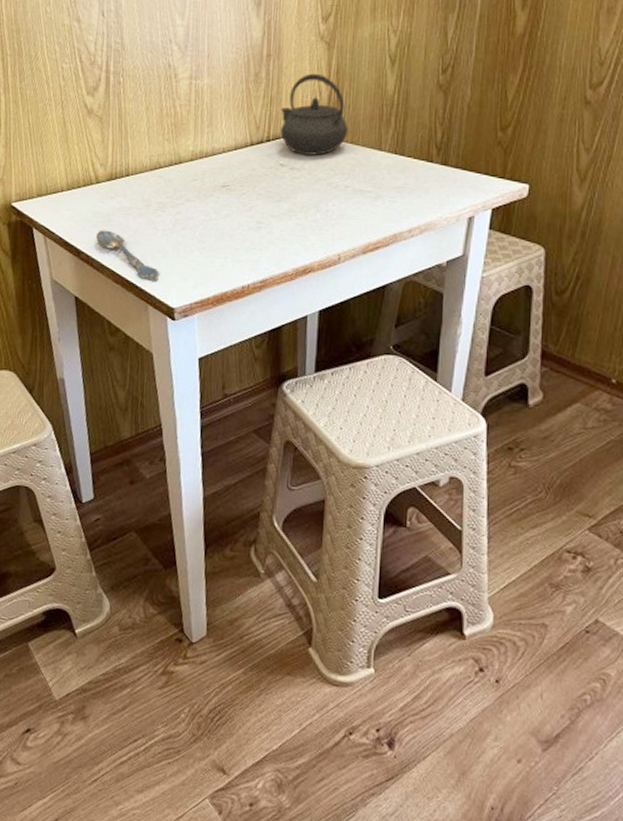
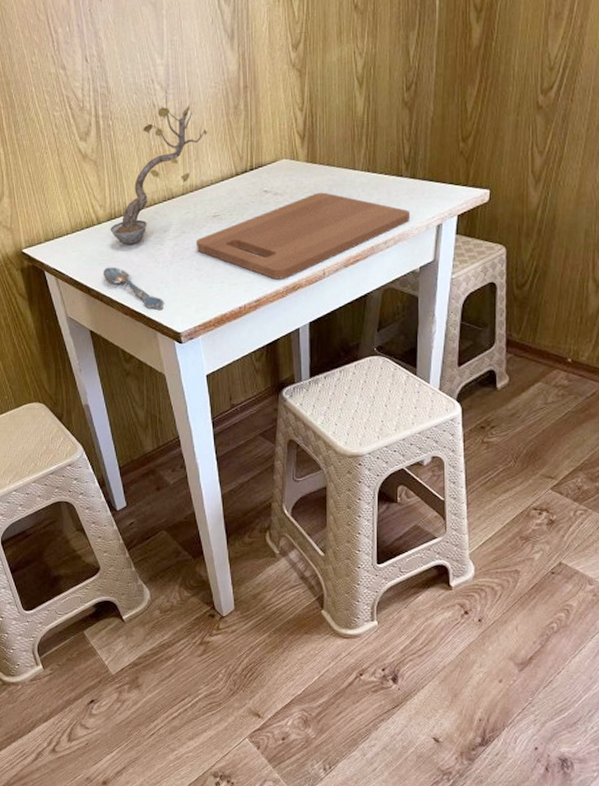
plant: none [109,48,224,208] -> present [110,87,207,245]
cutting board: none [200,171,440,261] -> present [196,192,411,280]
kettle: present [280,73,349,155] -> none [261,101,325,180]

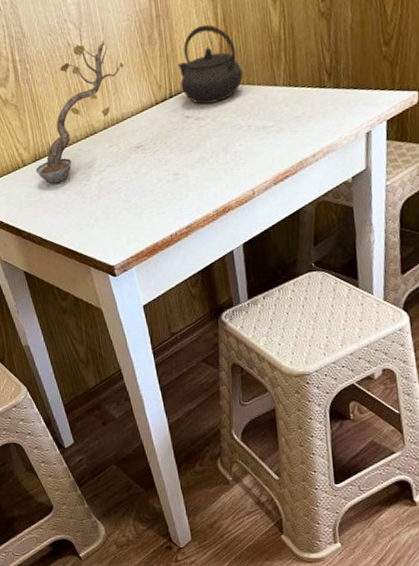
spoon: present [102,267,164,310] -> none [32,207,95,245]
cutting board: present [196,192,411,280] -> none [121,111,338,204]
kettle: none [261,101,325,180] -> present [177,24,244,104]

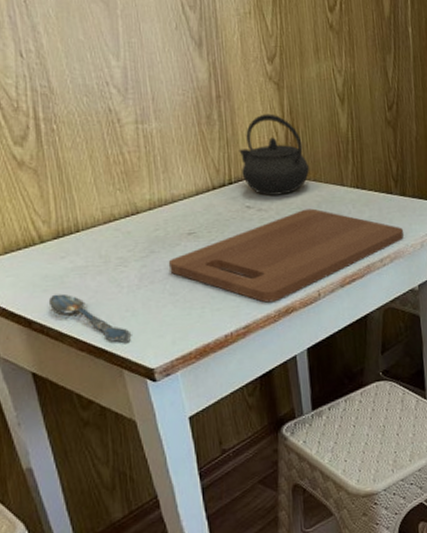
spoon: none [32,207,95,245] -> present [48,293,131,343]
plant: present [36,25,124,184] -> none [57,91,177,267]
cutting board: none [121,111,338,204] -> present [168,208,404,303]

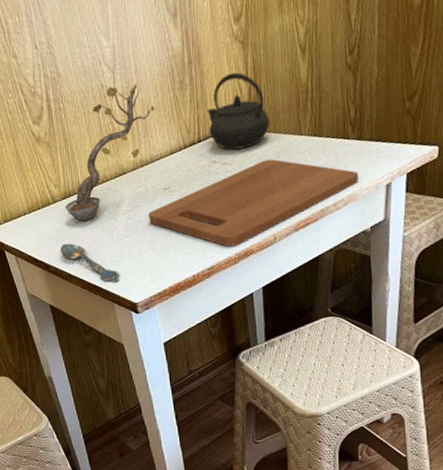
plant: none [57,91,177,267] -> present [65,68,155,221]

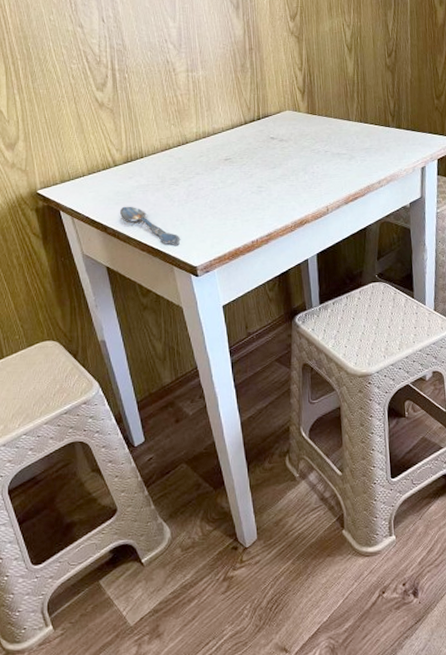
plant: present [65,68,155,221] -> none [126,46,218,186]
cutting board: present [148,159,359,247] -> none [209,139,399,216]
kettle: present [207,72,271,150] -> none [266,62,323,129]

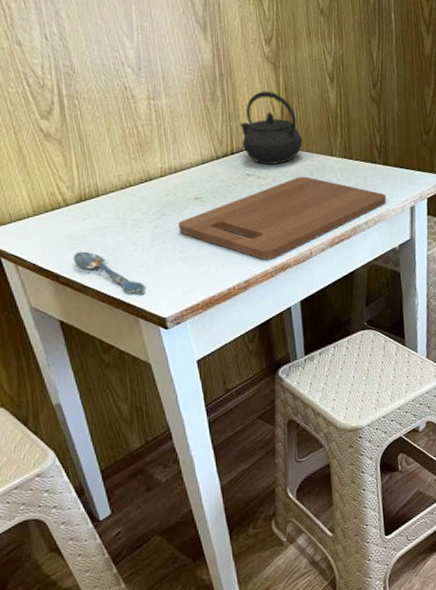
cutting board: none [209,139,399,216] -> present [178,176,387,260]
kettle: none [266,62,323,129] -> present [240,91,303,165]

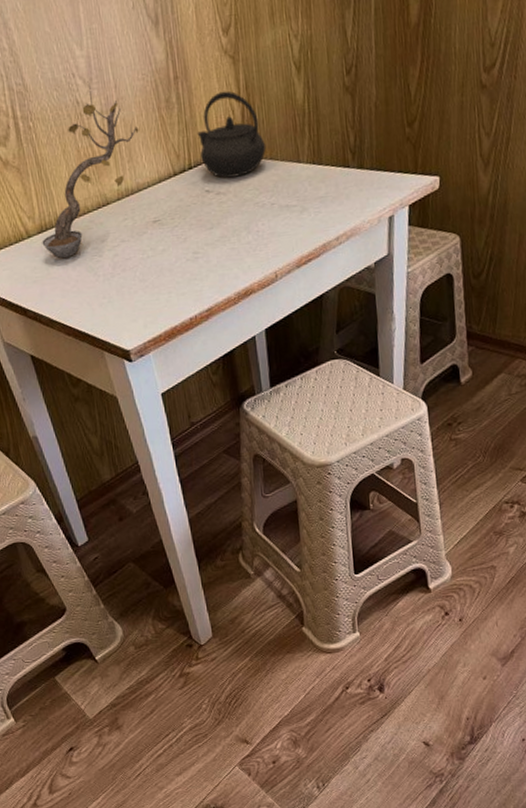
spoon: present [73,251,145,295] -> none [38,284,109,327]
plant: none [80,70,184,228] -> present [42,81,139,259]
cutting board: present [178,176,387,260] -> none [137,188,361,286]

